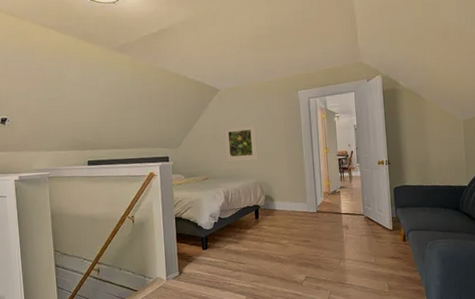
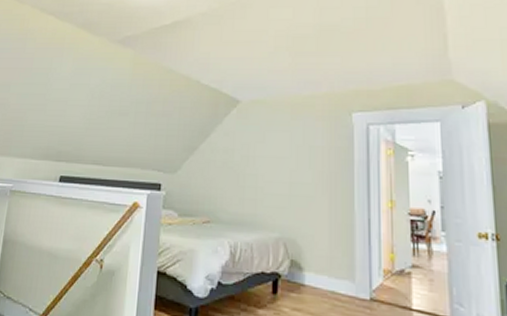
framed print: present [224,123,259,162] -> none [239,151,287,205]

